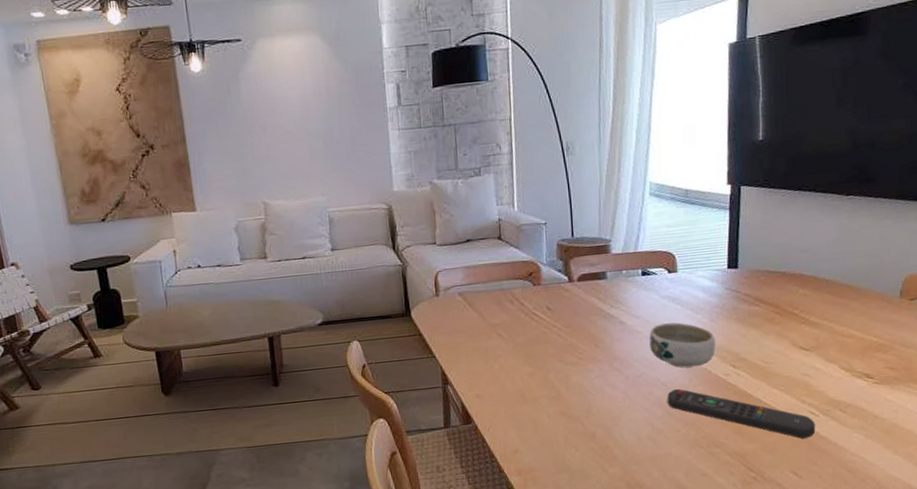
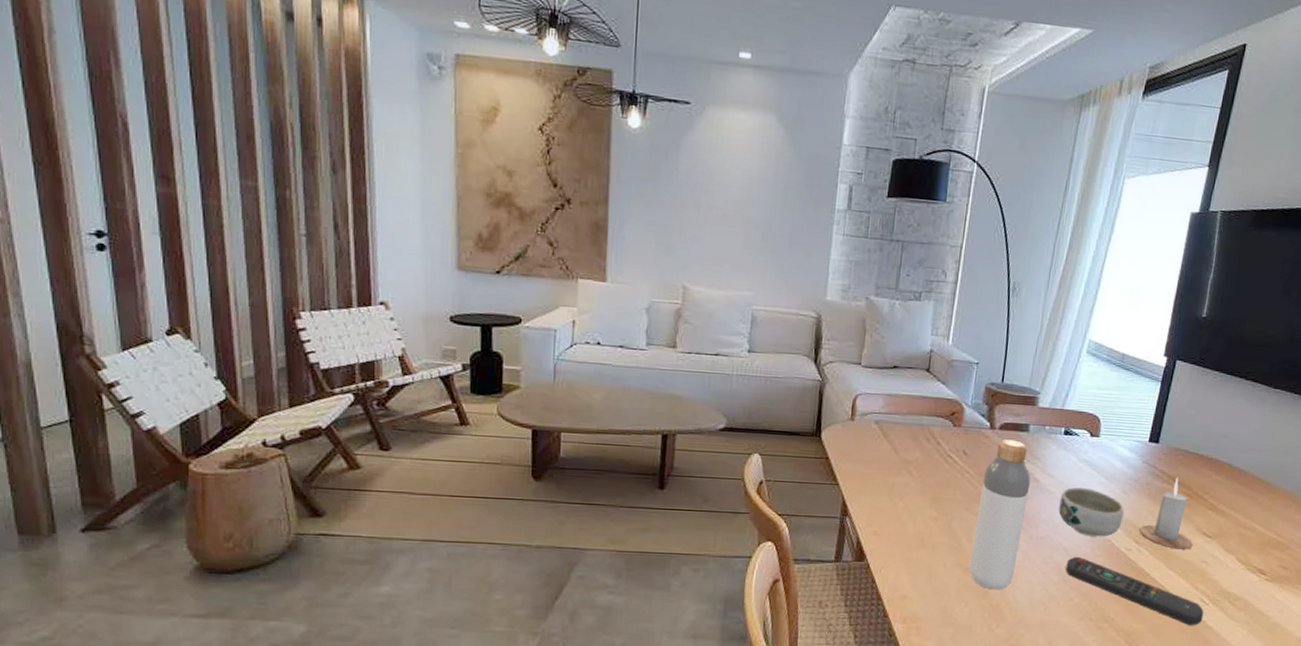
bottle: none [570,288,618,433] -> present [968,439,1031,590]
candle: none [734,297,792,367] -> present [1139,477,1194,550]

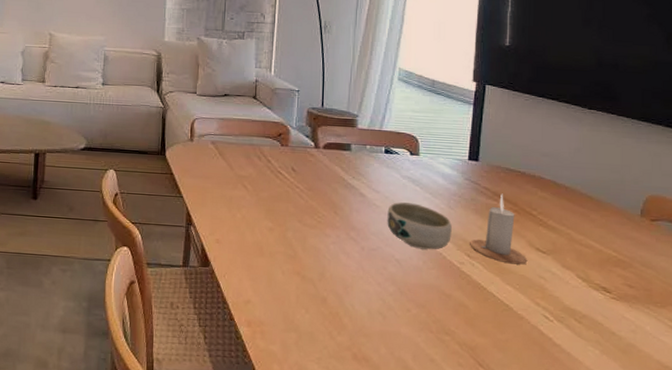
bottle: present [968,439,1031,590] -> none [306,157,358,299]
remote control: present [1065,557,1204,625] -> none [400,269,549,342]

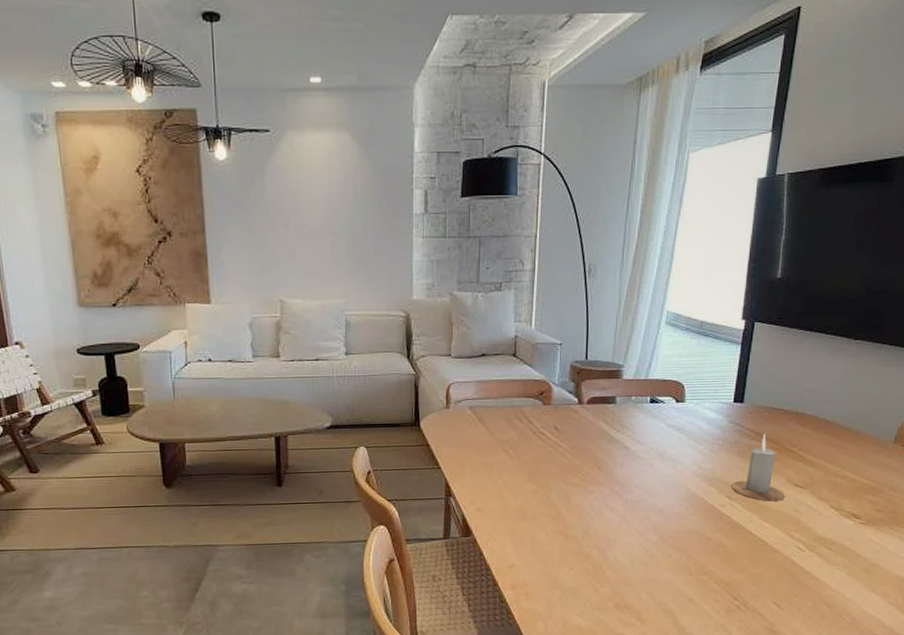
bowl: present [387,202,452,250] -> none [651,451,715,496]

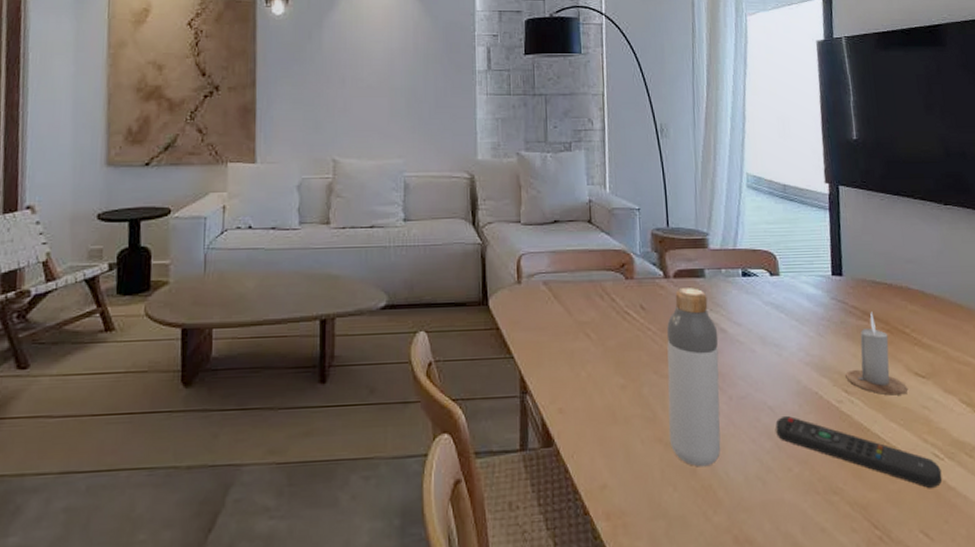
bottle: none [569,412,622,553] -> present [666,288,721,467]
remote control: none [662,516,801,572] -> present [775,416,942,488]

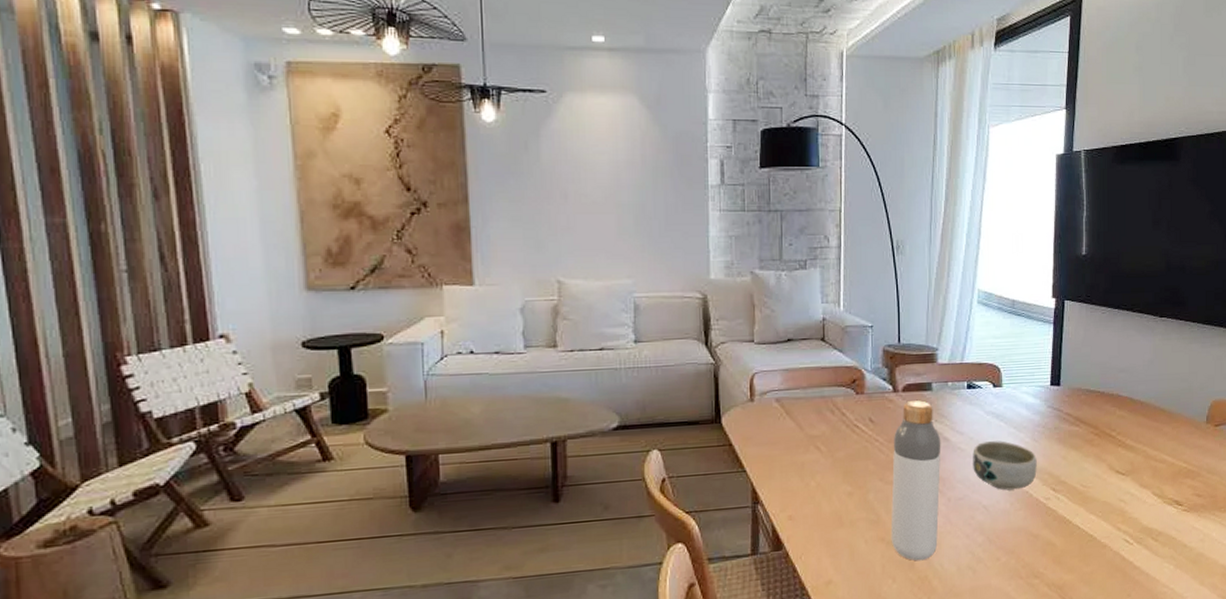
bowl: none [753,334,826,390] -> present [973,441,1037,491]
remote control: present [775,416,942,488] -> none [988,513,1130,568]
candle: present [846,311,908,396] -> none [1055,417,1109,492]

